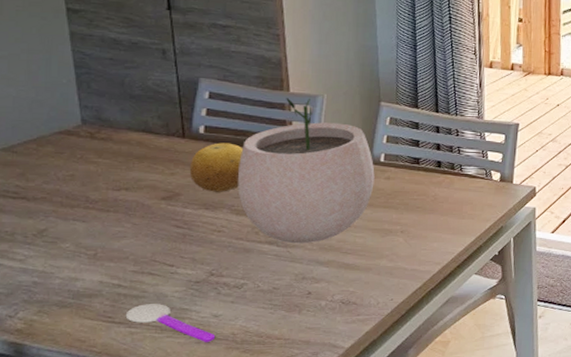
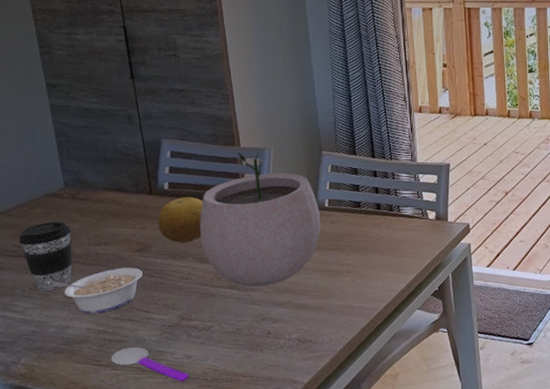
coffee cup: none [22,161,87,238] -> present [18,221,72,291]
legume: none [59,216,168,266] -> present [51,267,142,314]

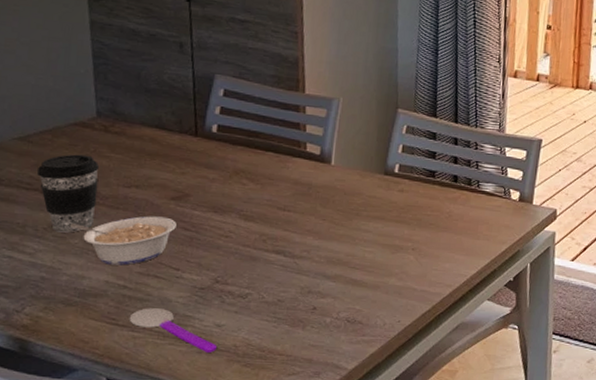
fruit: present [157,197,204,243] -> none [200,143,256,196]
plant pot: present [200,151,321,287] -> none [247,99,388,256]

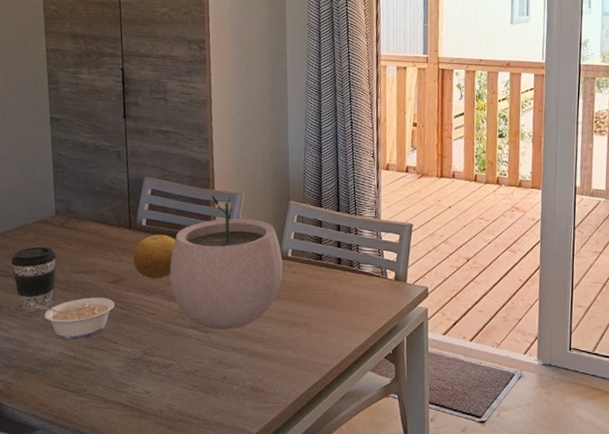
spoon: present [129,308,218,353] -> none [78,376,147,416]
fruit: none [200,143,256,196] -> present [133,234,176,279]
plant pot: none [247,99,388,256] -> present [170,195,283,330]

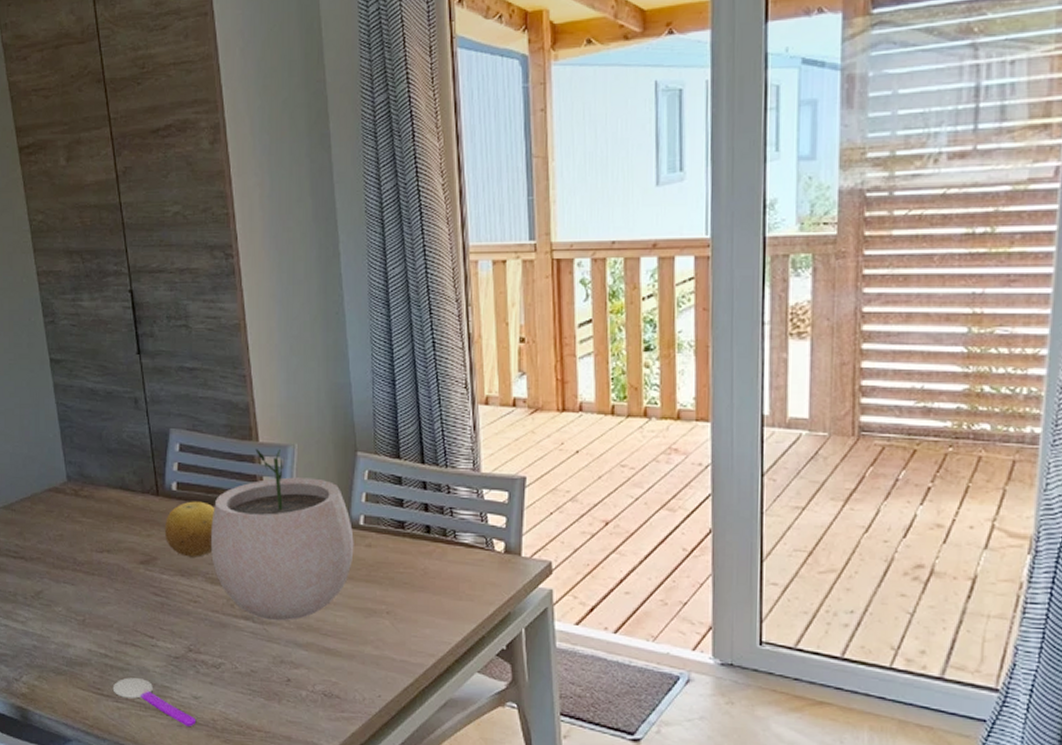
coffee cup: present [10,246,57,312] -> none [21,520,74,601]
legume: present [34,297,115,340] -> none [53,581,147,634]
spoon: none [78,376,147,416] -> present [112,677,197,726]

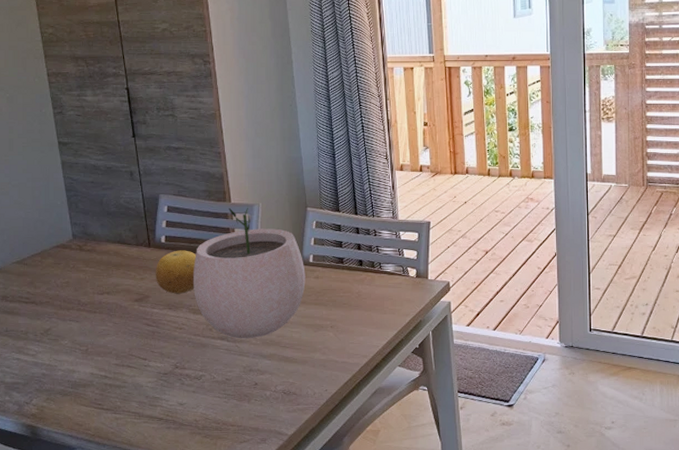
spoon: present [112,677,197,726] -> none [111,393,182,427]

